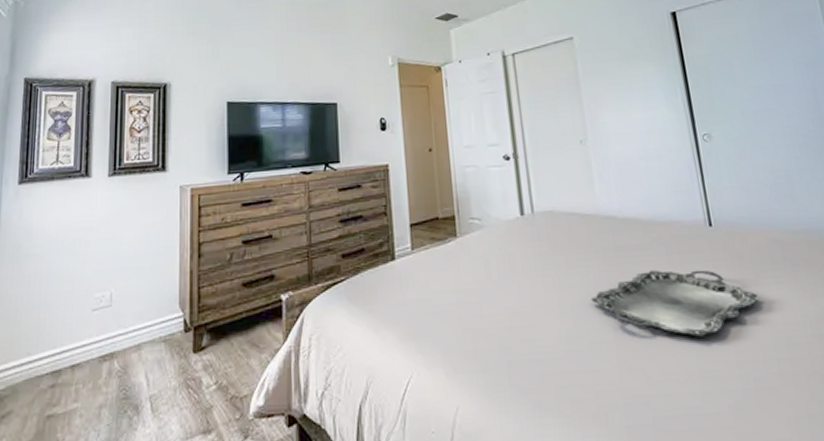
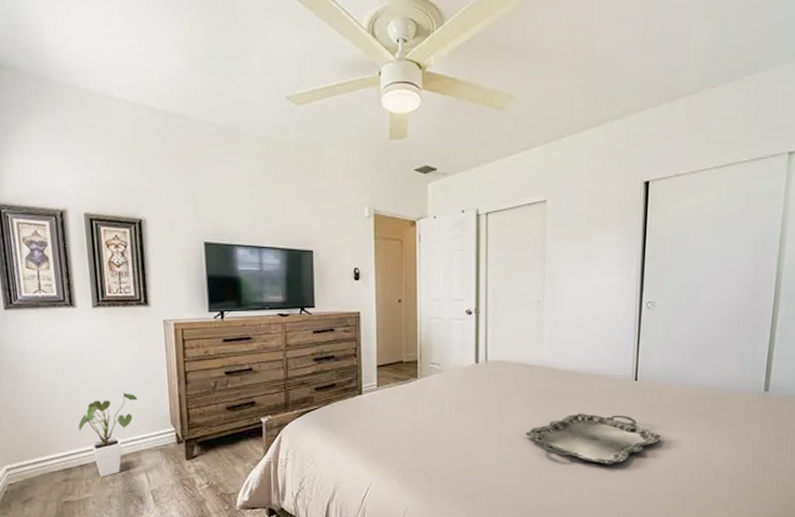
house plant: none [76,271,145,380] -> present [78,393,138,477]

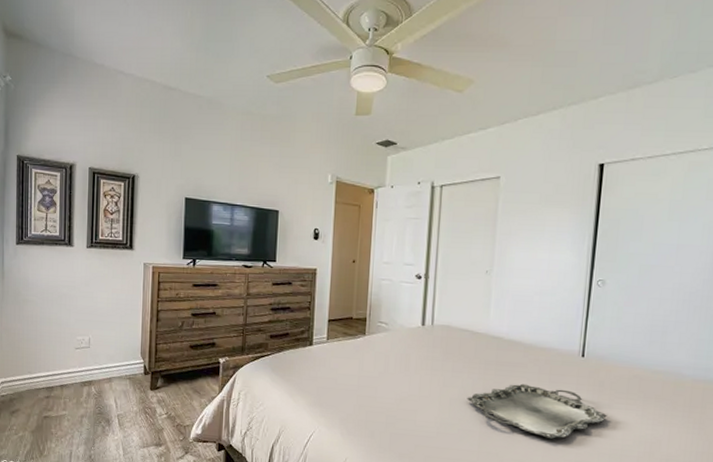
house plant: present [78,393,138,477] -> none [63,324,115,398]

